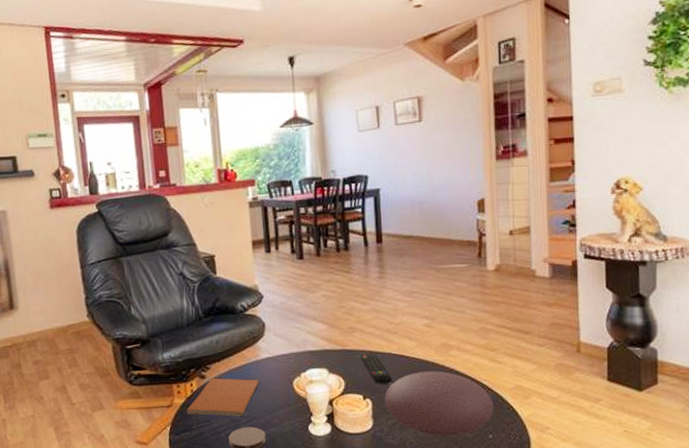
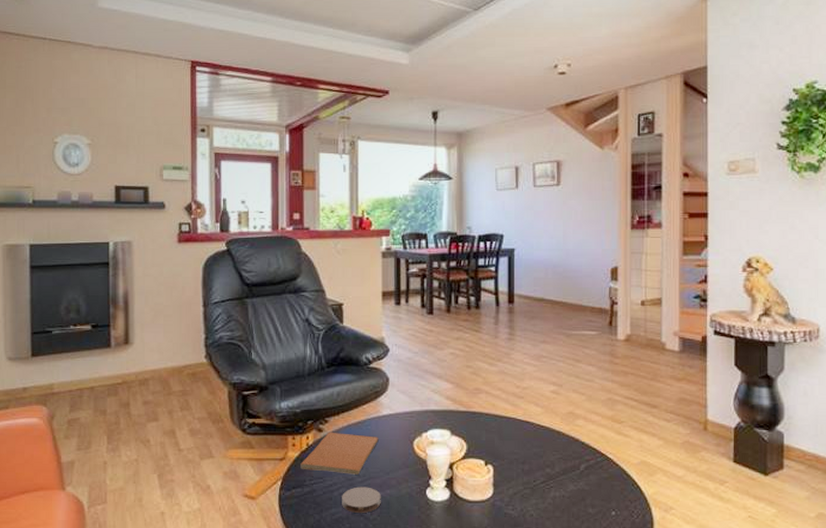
remote control: present [361,354,392,384] -> none [485,418,515,450]
decorative bowl: present [384,371,493,437] -> none [507,440,617,511]

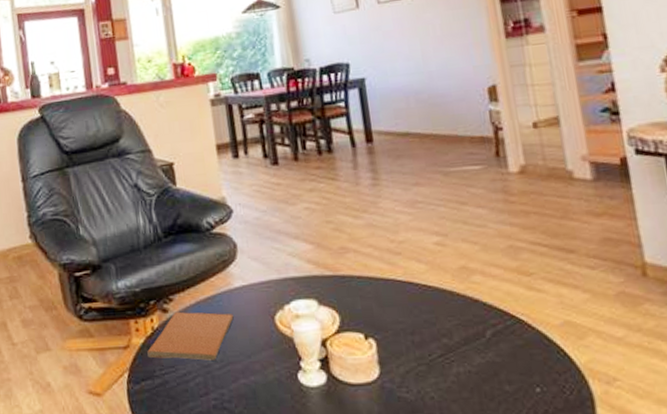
coaster: present [342,486,381,513] -> none [199,374,246,406]

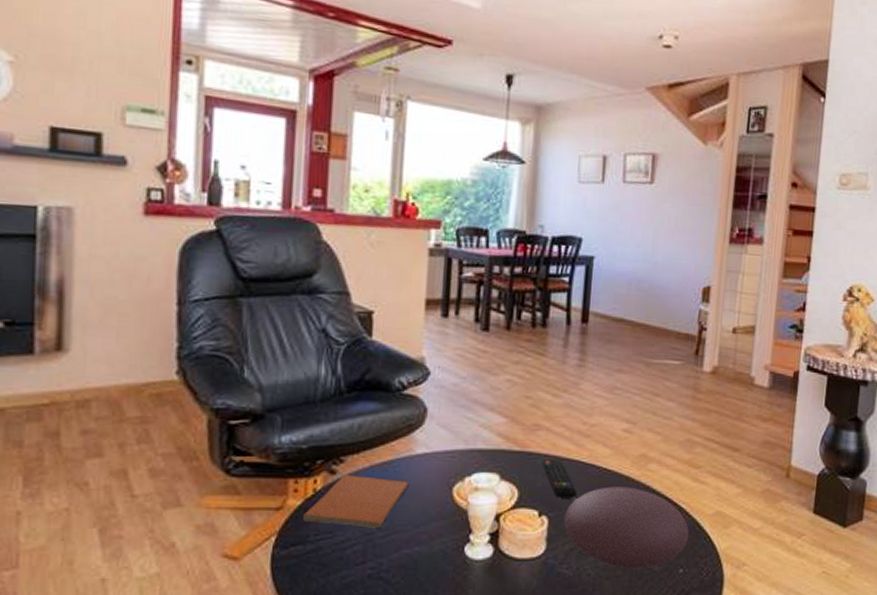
remote control: none [357,280,400,319] -> present [543,459,577,499]
decorative bowl: none [392,302,538,390] -> present [564,486,689,569]

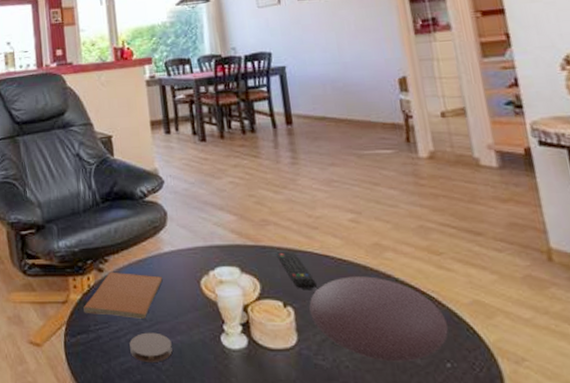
coaster: none [355,543,407,575] -> present [129,332,173,362]

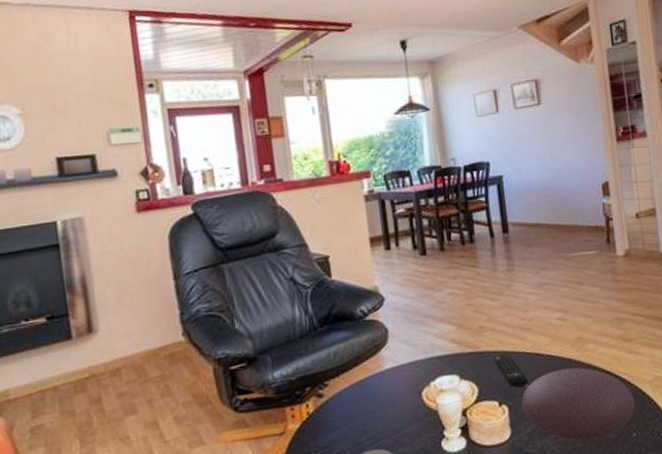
book: present [83,271,163,319] -> none [303,393,385,441]

